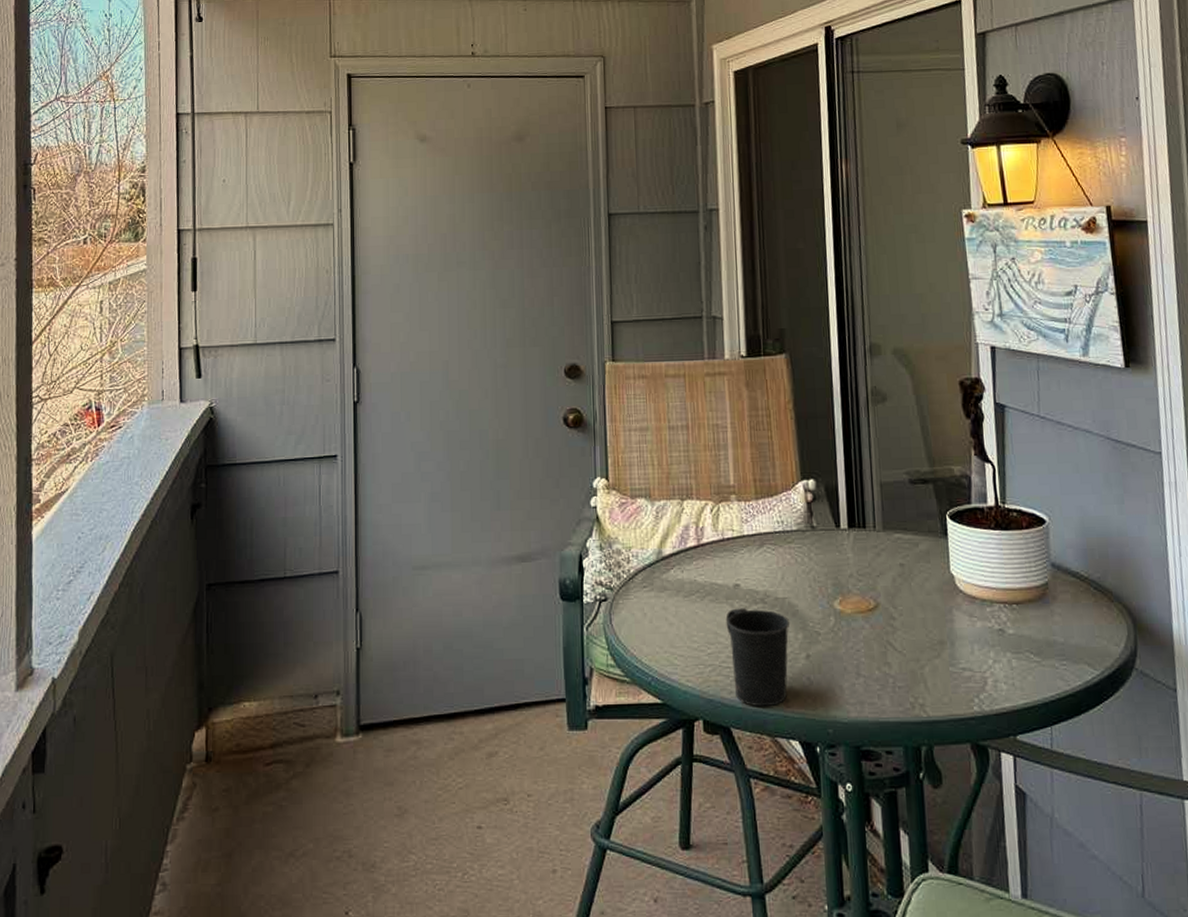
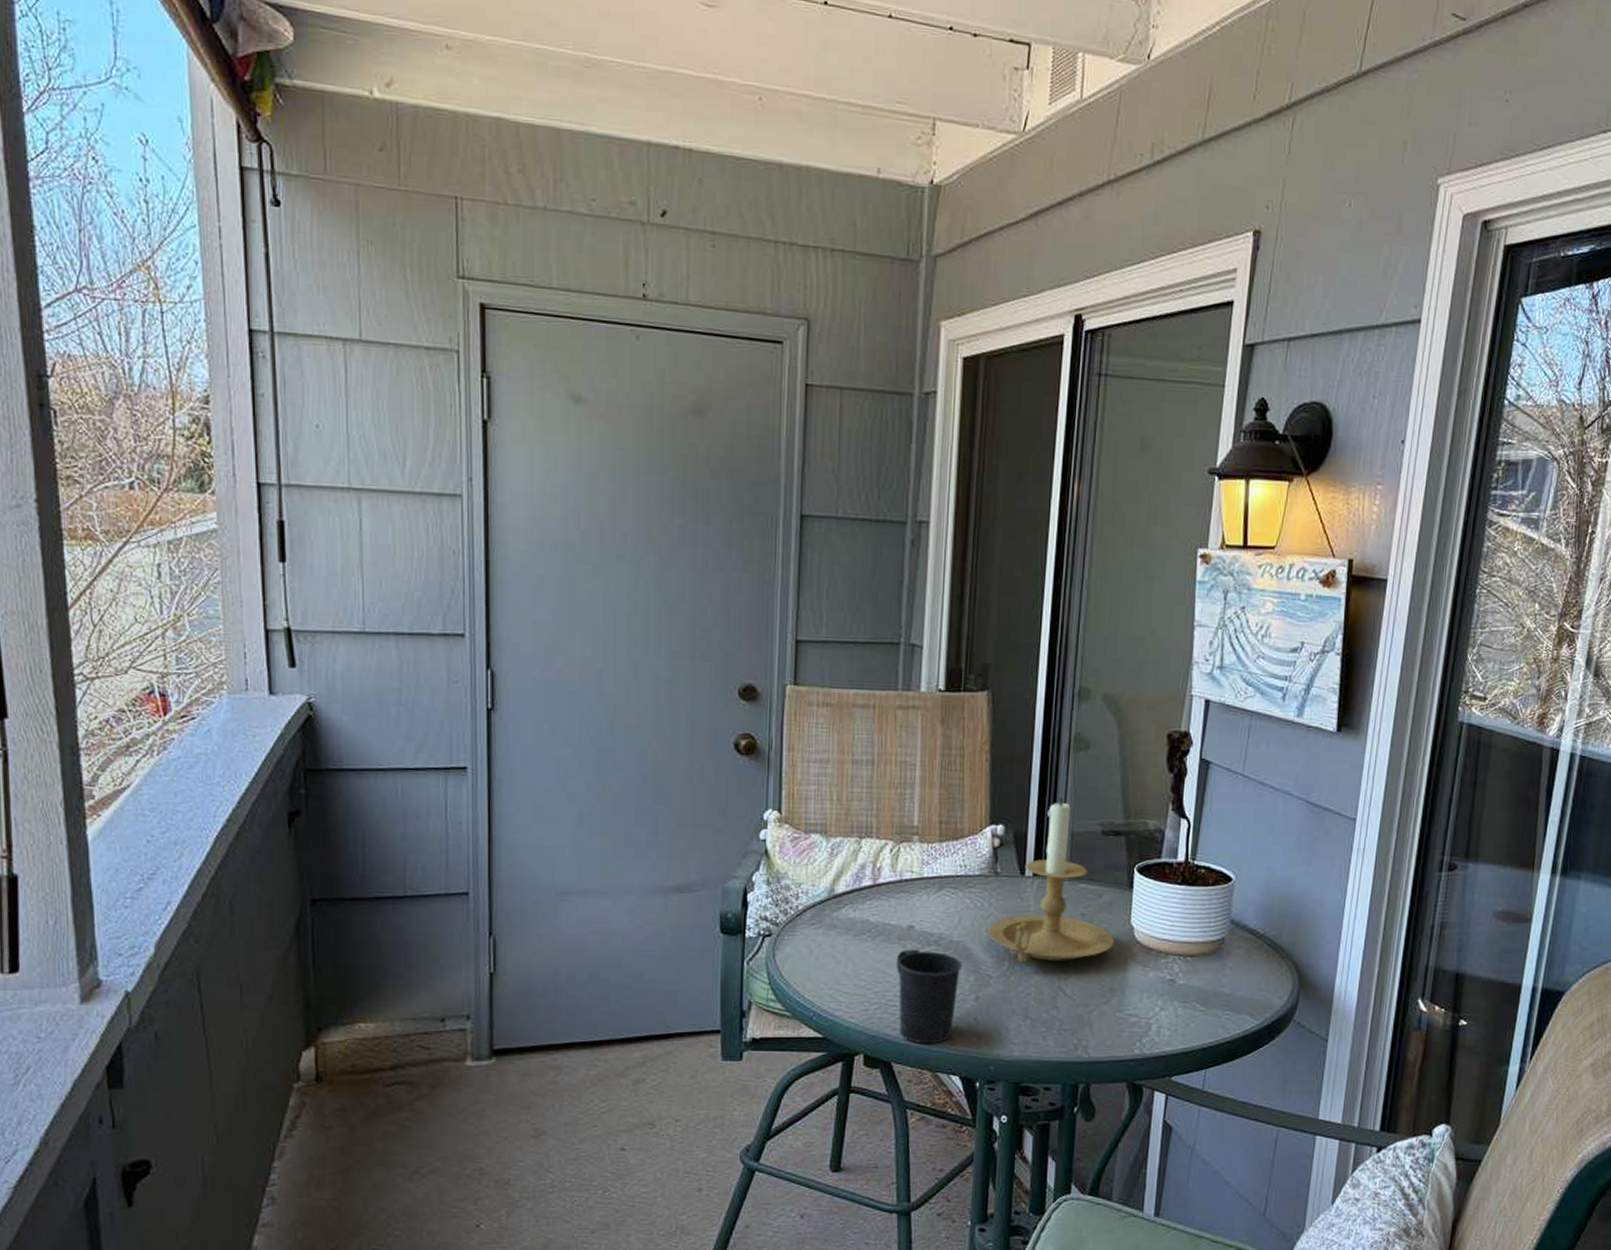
candle holder: none [811,448,937,618] -> present [988,796,1115,963]

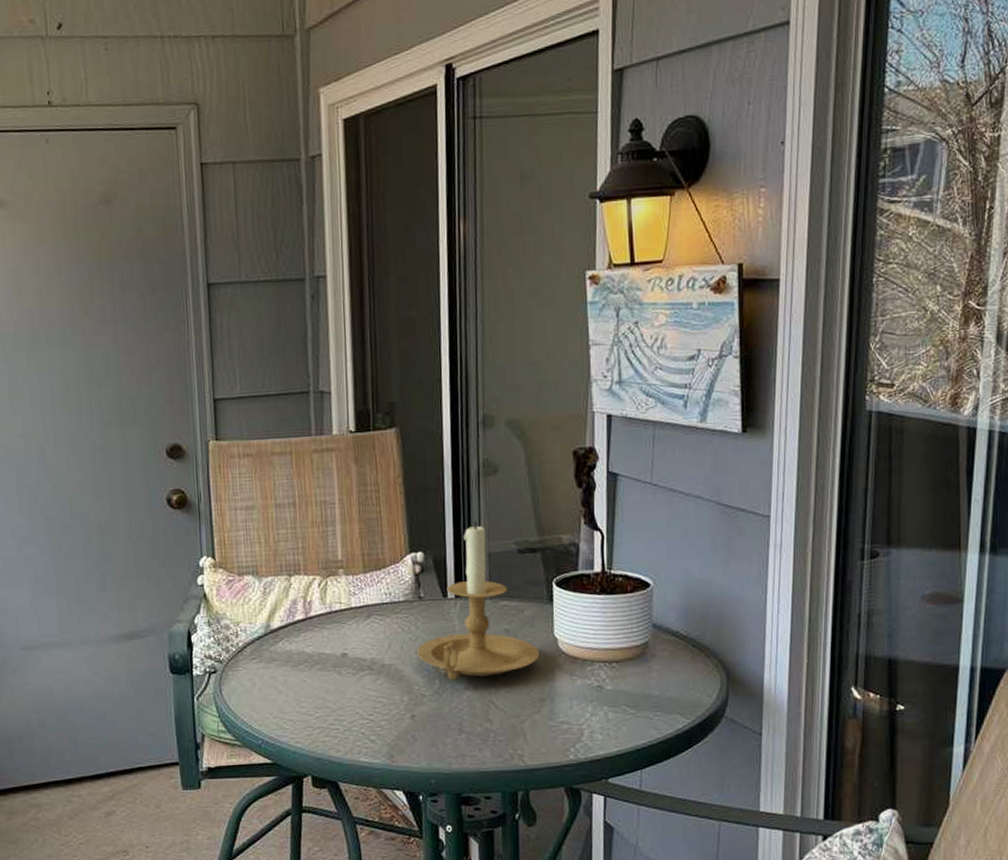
mug: present [896,949,963,1044] -> none [333,675,396,763]

